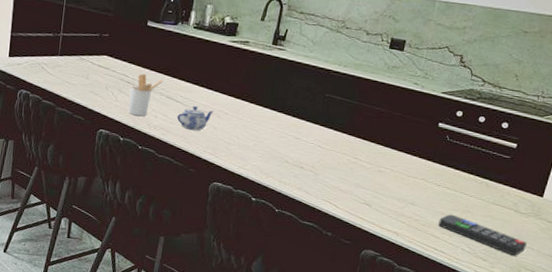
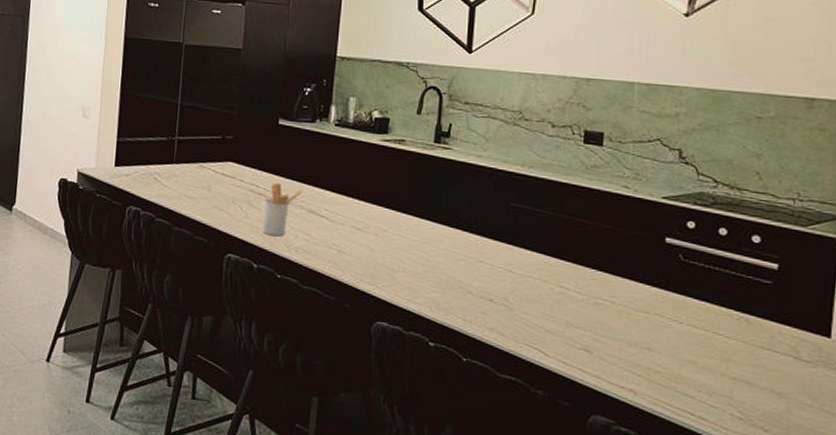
teapot: present [177,105,214,131] -> none [323,221,369,254]
remote control: present [438,214,527,256] -> none [690,363,822,424]

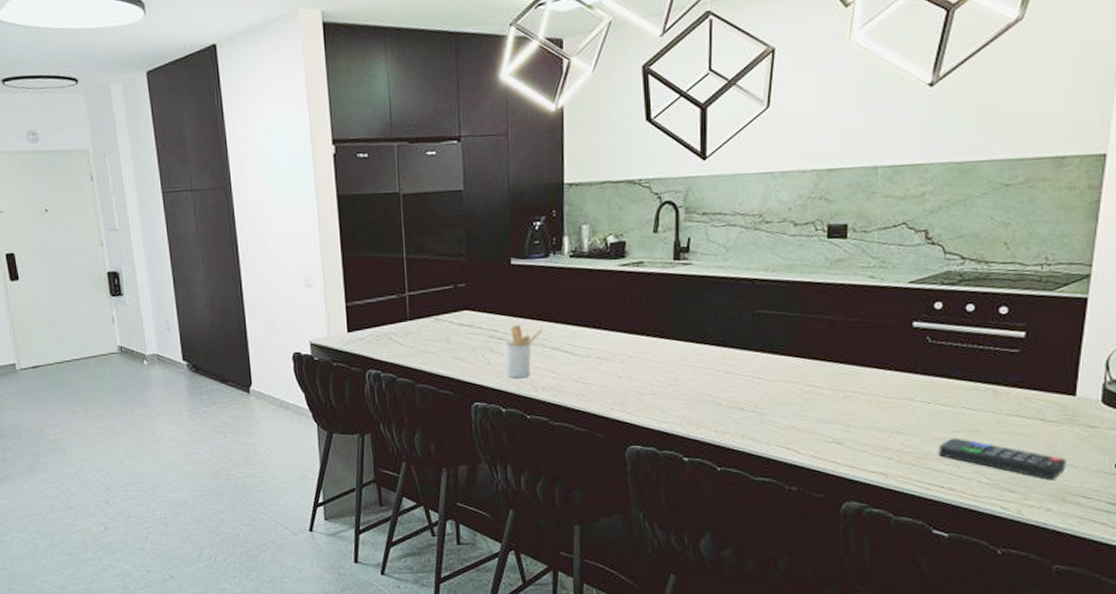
remote control: none [690,363,822,424] -> present [938,437,1066,479]

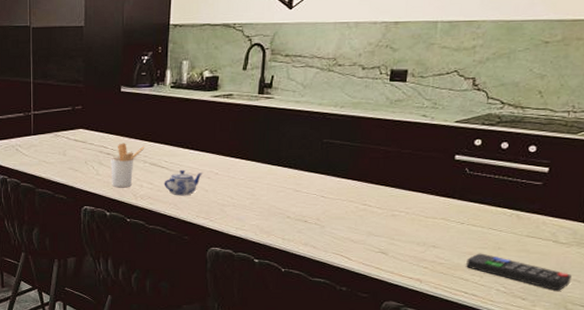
teapot: none [568,353,614,385] -> present [164,169,202,196]

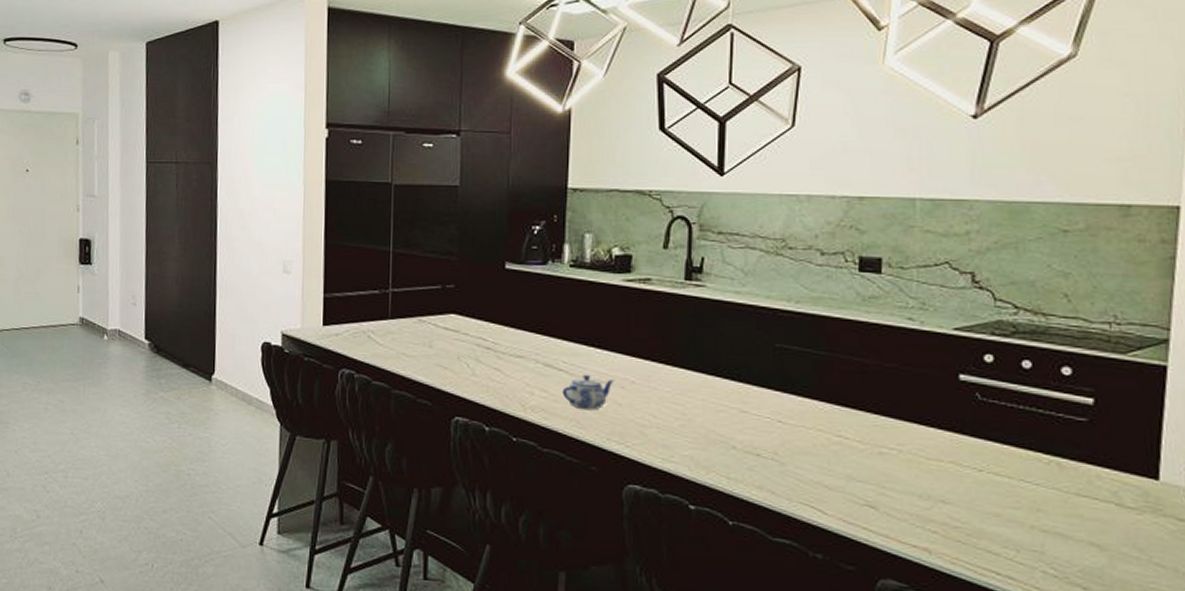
utensil holder: present [111,143,144,188] -> none [491,335,535,395]
remote control: present [466,253,572,291] -> none [993,515,1151,579]

